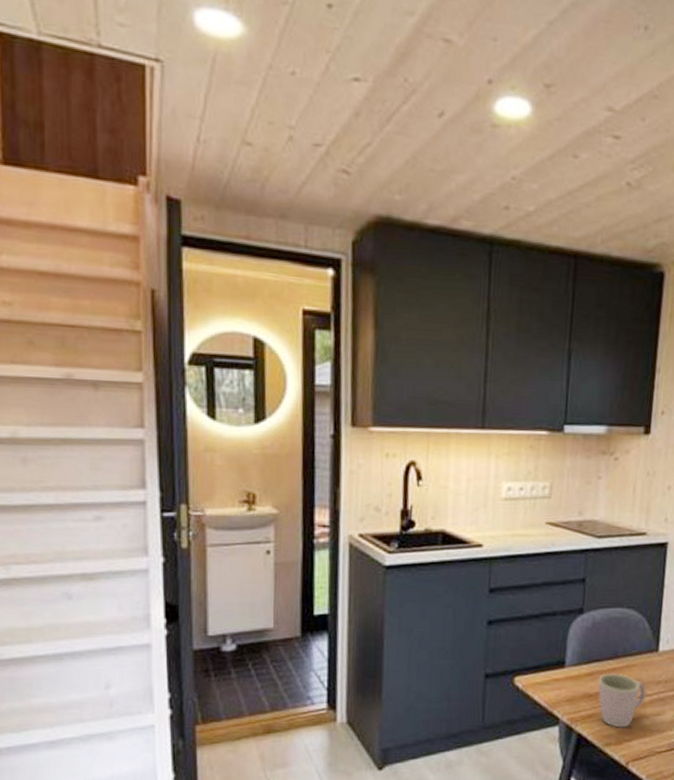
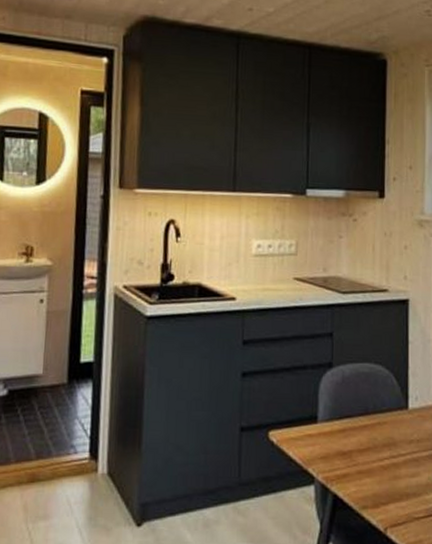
mug: present [598,673,647,728] -> none [350,430,400,490]

